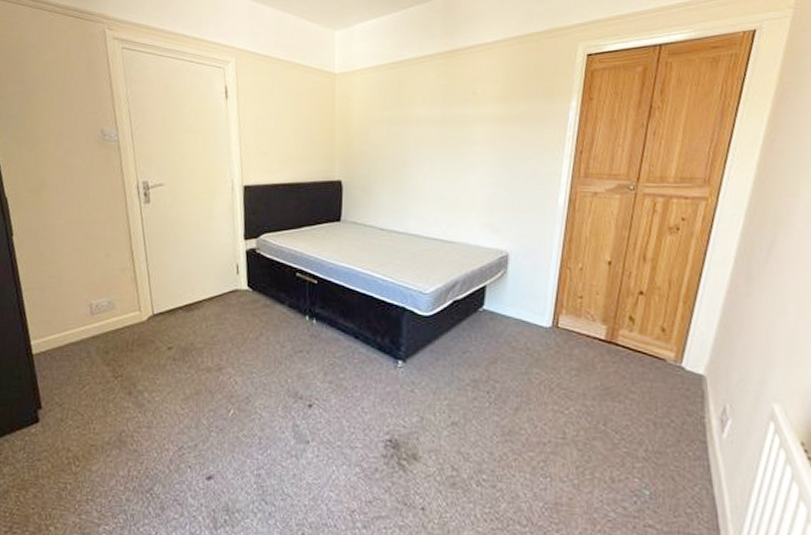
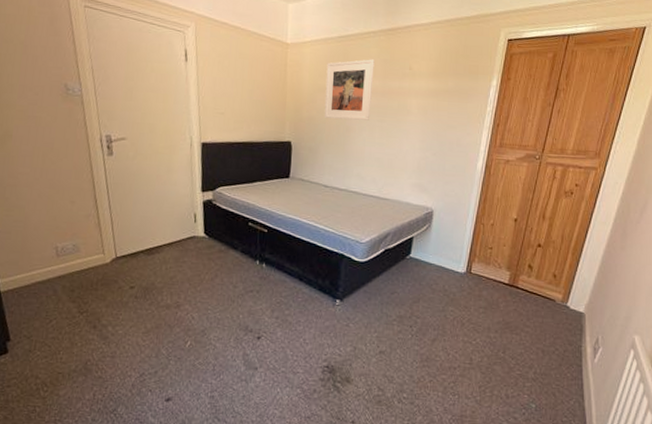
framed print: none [377,85,433,154] -> present [324,59,375,120]

